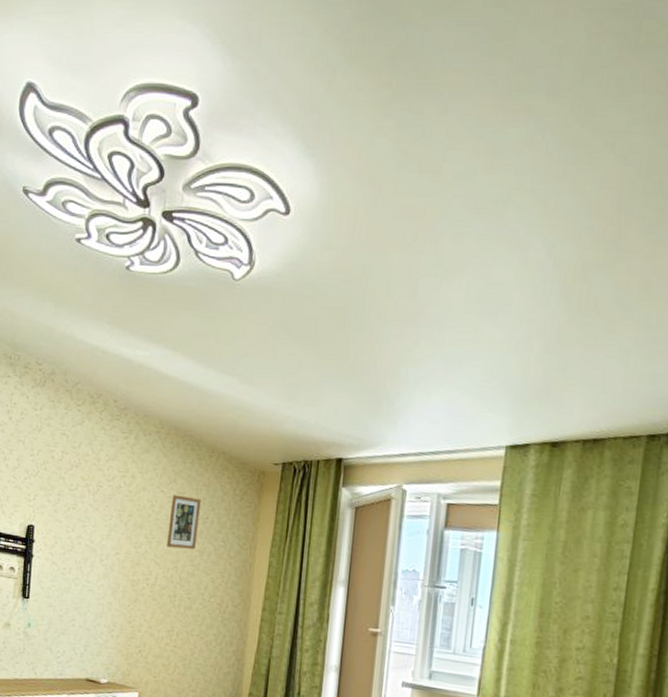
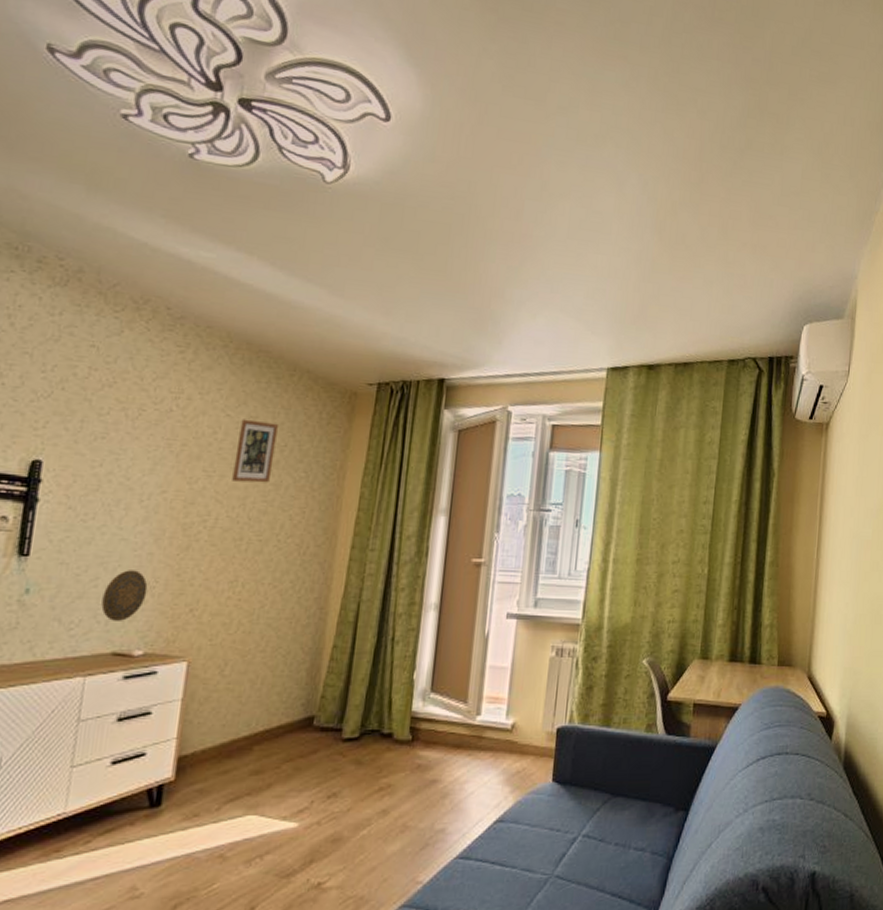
decorative plate: none [78,615,109,655] -> present [101,570,148,621]

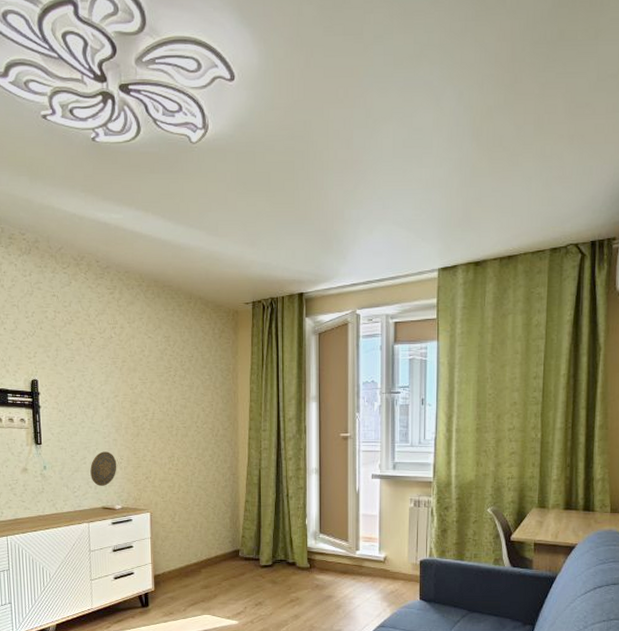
picture frame: present [232,419,278,483] -> none [159,339,186,385]

